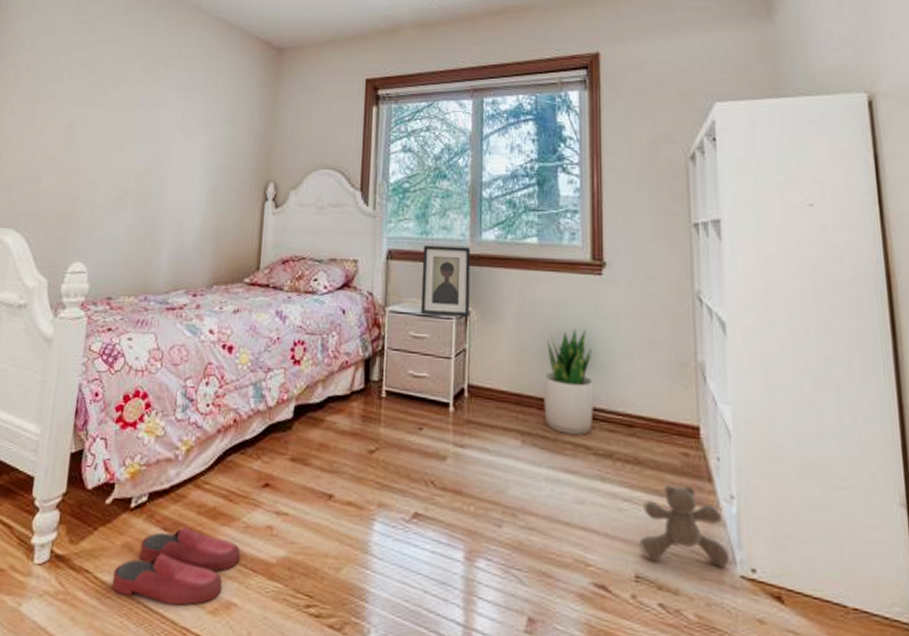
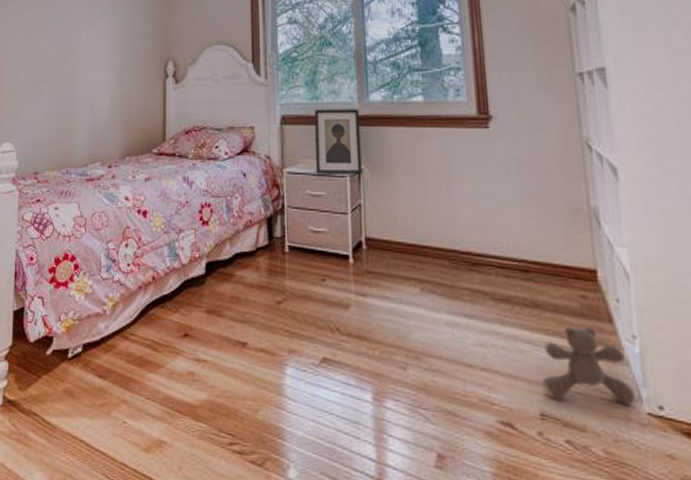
slippers: present [111,526,241,606] -> none [57,374,168,444]
planter: present [544,329,594,435] -> none [438,181,489,281]

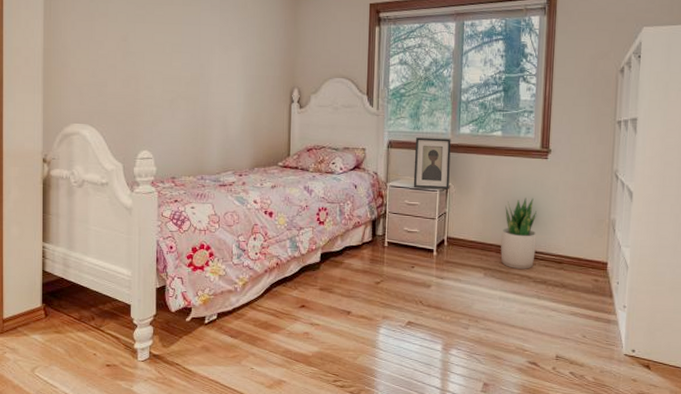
planter: none [438,181,489,281] -> present [500,198,537,269]
stuffed bear: present [542,326,636,405] -> none [560,300,619,349]

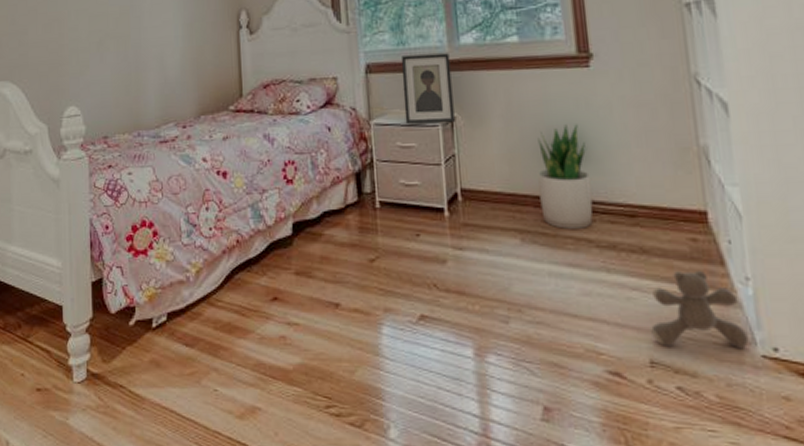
stuffed bear: none [560,300,619,349] -> present [651,270,749,348]

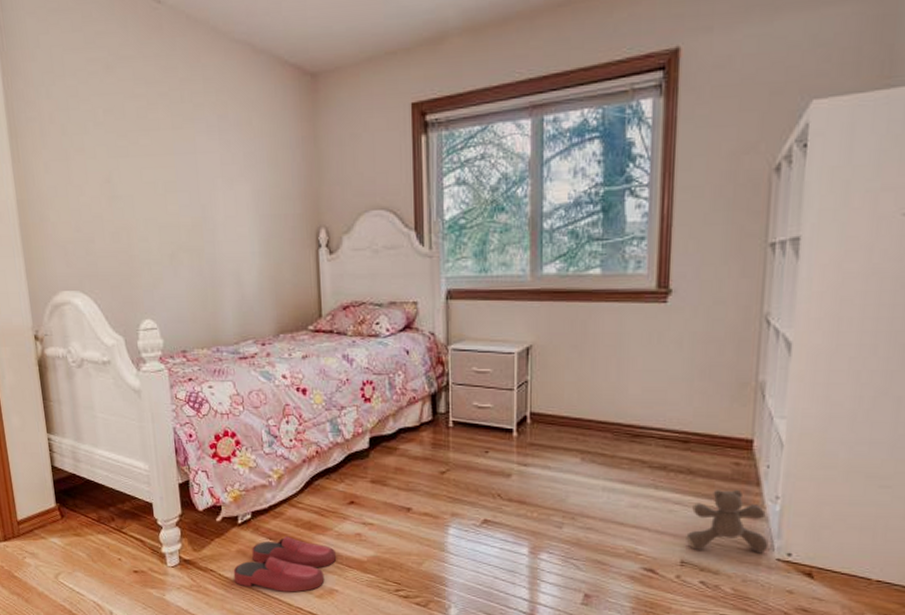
slippers: none [145,341,260,412] -> present [233,536,337,593]
picture frame: present [401,53,455,125] -> none [482,282,531,351]
planter: present [538,124,593,229] -> none [603,357,653,451]

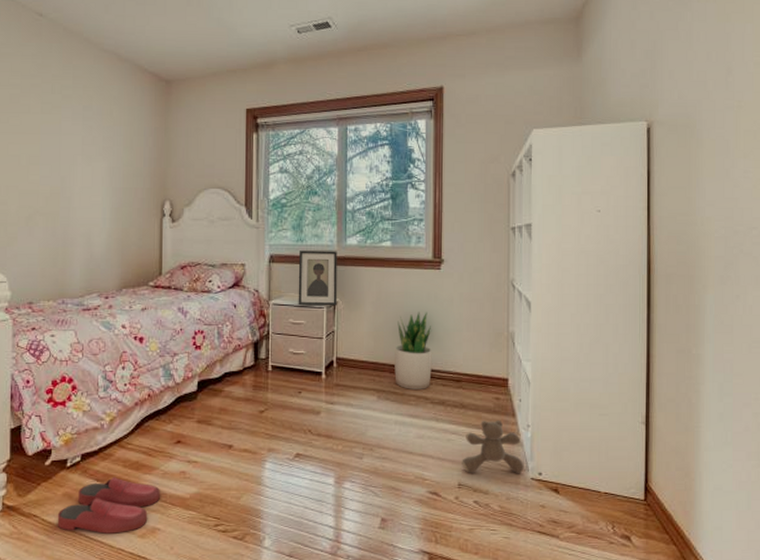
picture frame: none [482,282,531,351] -> present [298,250,337,306]
planter: none [603,357,653,451] -> present [394,312,432,389]

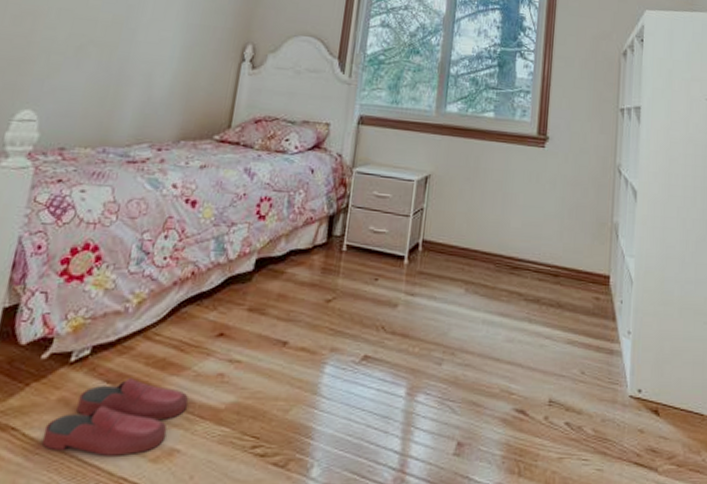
picture frame: present [298,250,337,306] -> none [385,114,435,180]
planter: present [394,312,432,389] -> none [486,193,532,284]
stuffed bear: present [462,419,524,473] -> none [554,323,623,389]

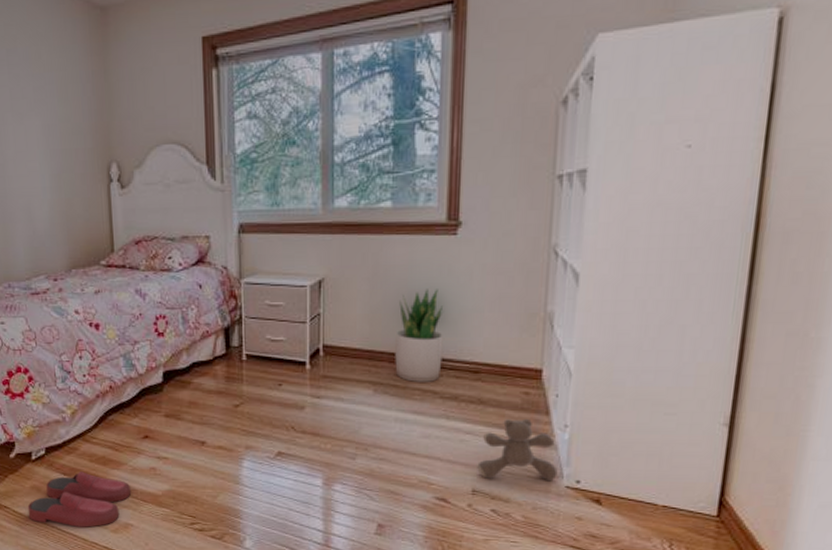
planter: none [486,193,532,284] -> present [395,289,444,382]
stuffed bear: none [554,323,623,389] -> present [477,418,558,480]

